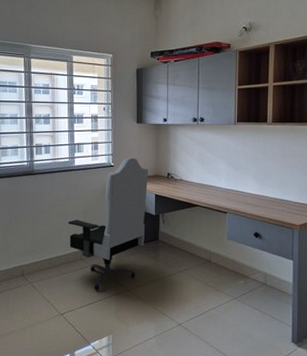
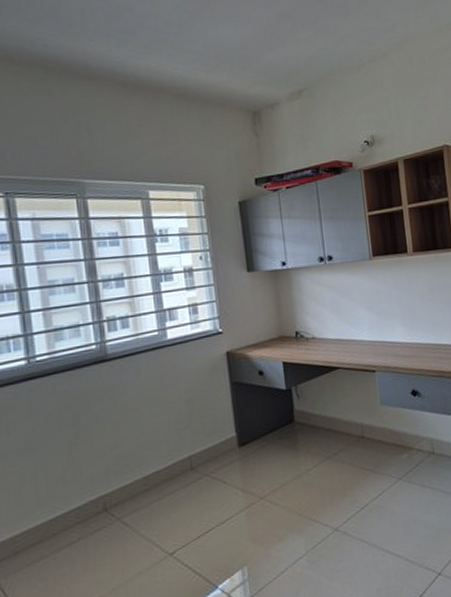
office chair: present [68,157,149,291] -> none [166,318,277,510]

